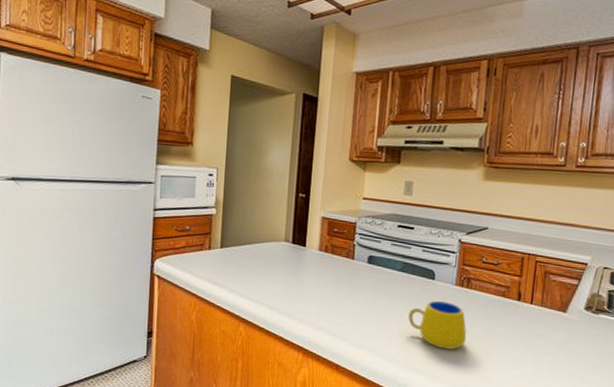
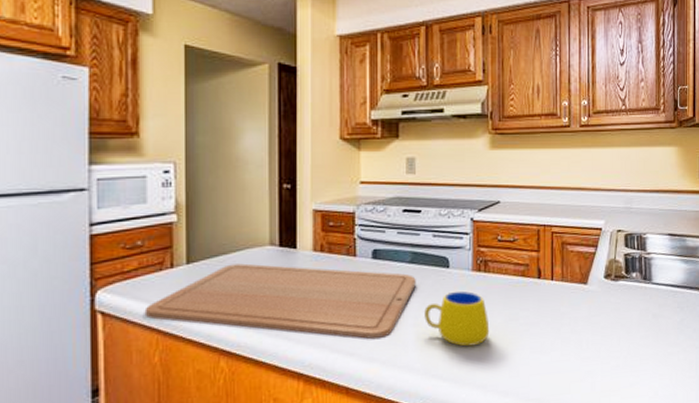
chopping board: none [187,252,404,330] -> present [144,263,416,339]

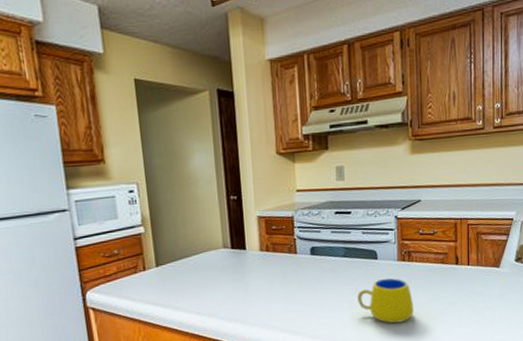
chopping board: present [144,263,416,339] -> none [126,264,349,321]

